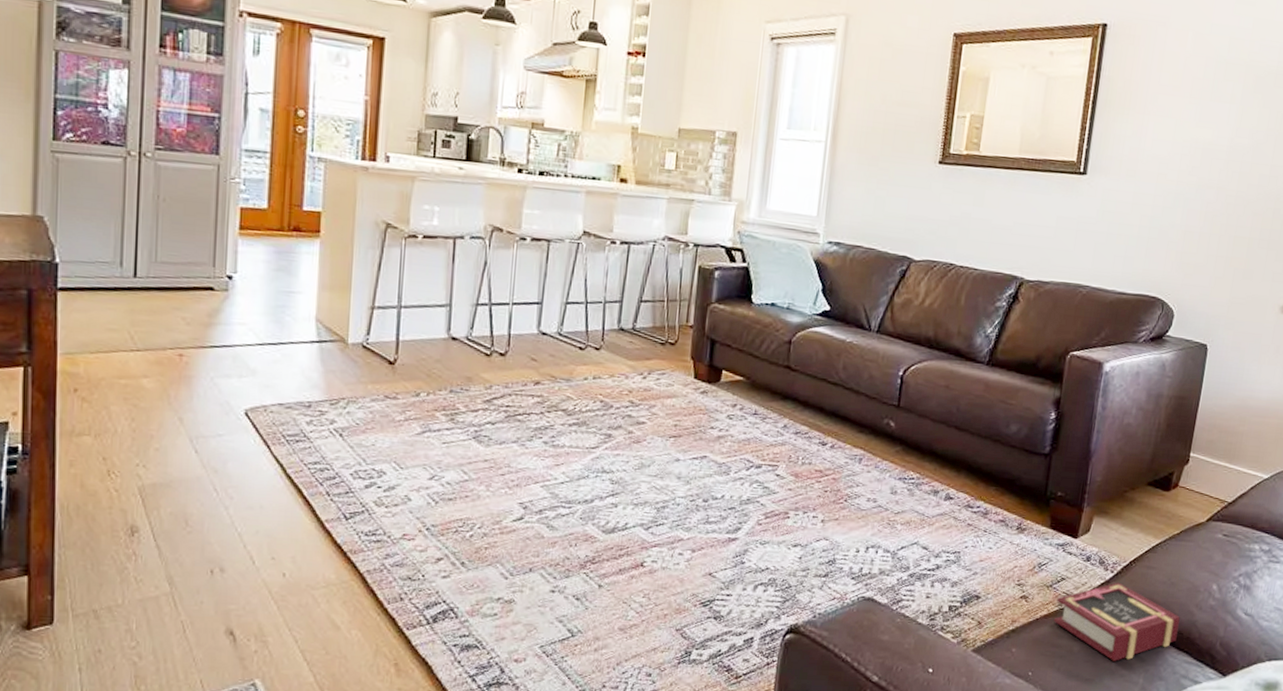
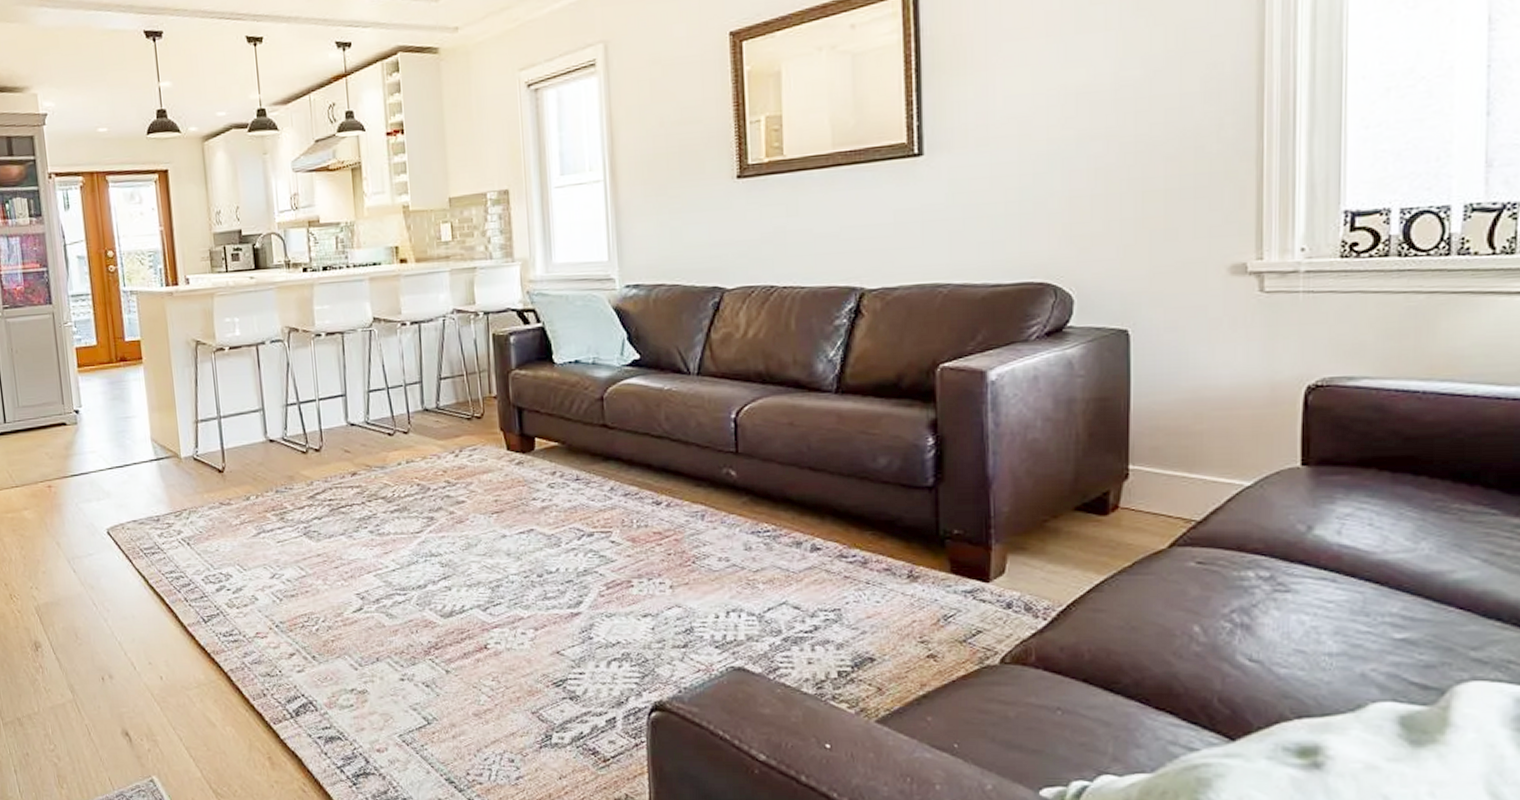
book: present [1054,582,1180,661] -> none [976,631,1152,727]

